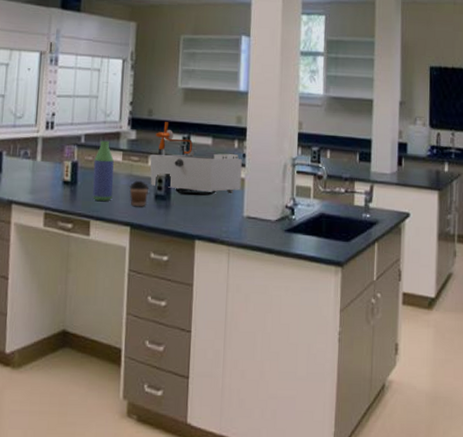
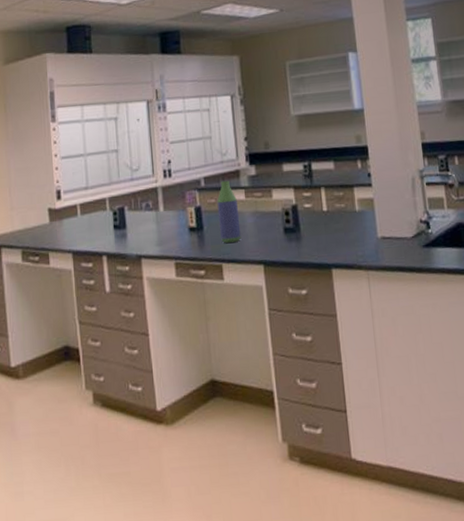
coffee cup: present [129,180,149,206] -> none [257,216,277,243]
laboratory equipment: present [150,122,242,196] -> none [273,152,371,225]

